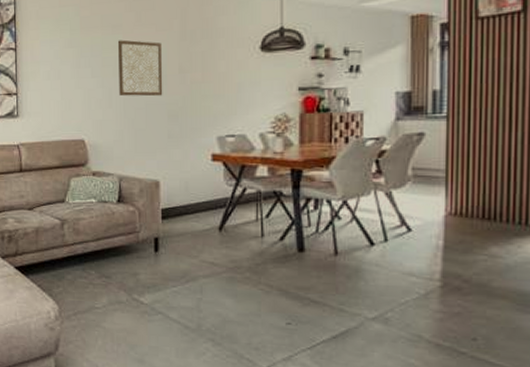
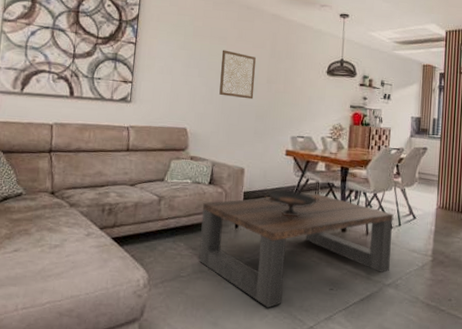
coffee table: none [113,206,376,345] -> present [199,194,394,308]
decorative bowl: none [187,203,263,235] -> present [263,189,319,217]

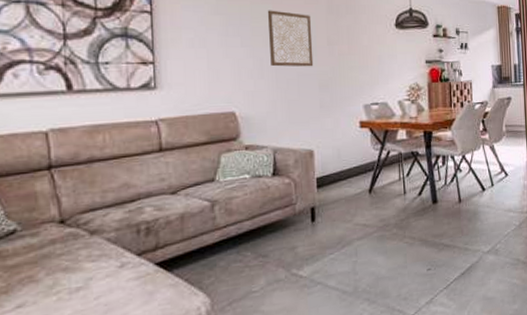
coffee table: present [199,194,394,308] -> none [269,166,487,306]
decorative bowl: present [263,189,319,217] -> none [340,166,404,197]

